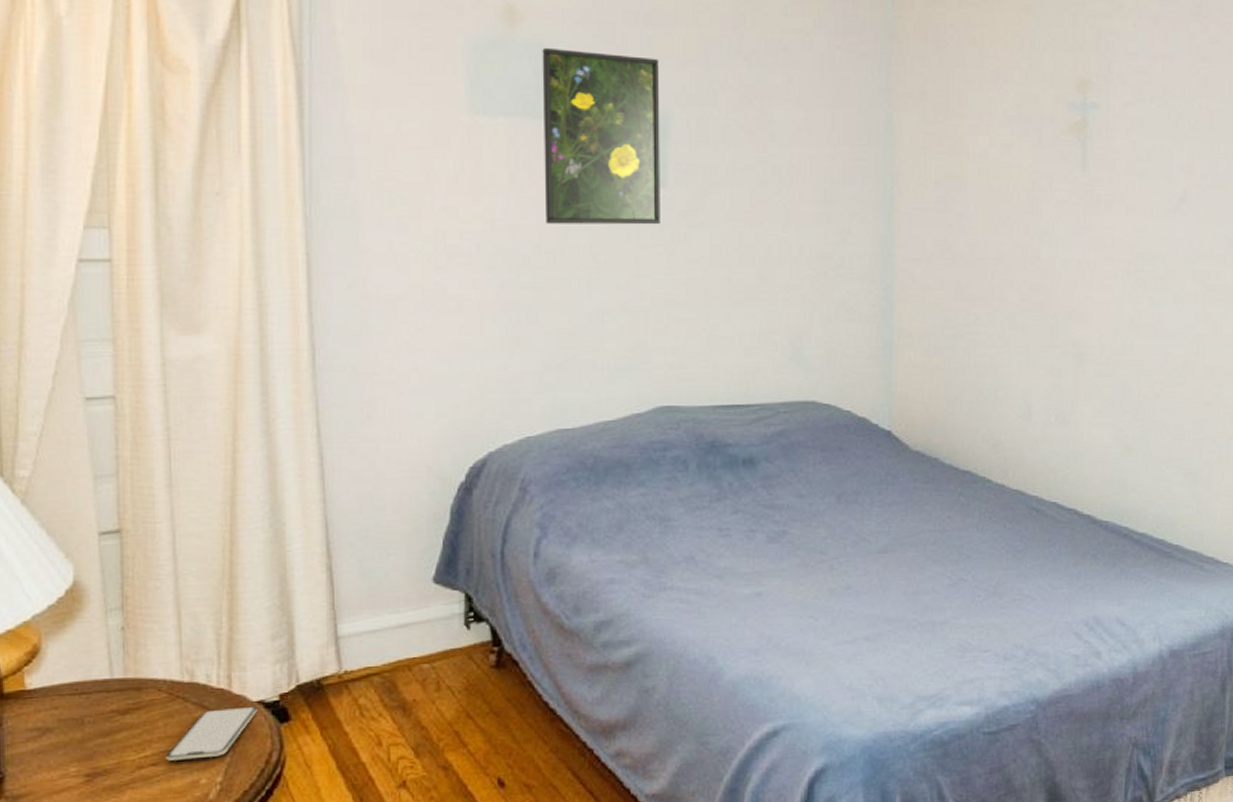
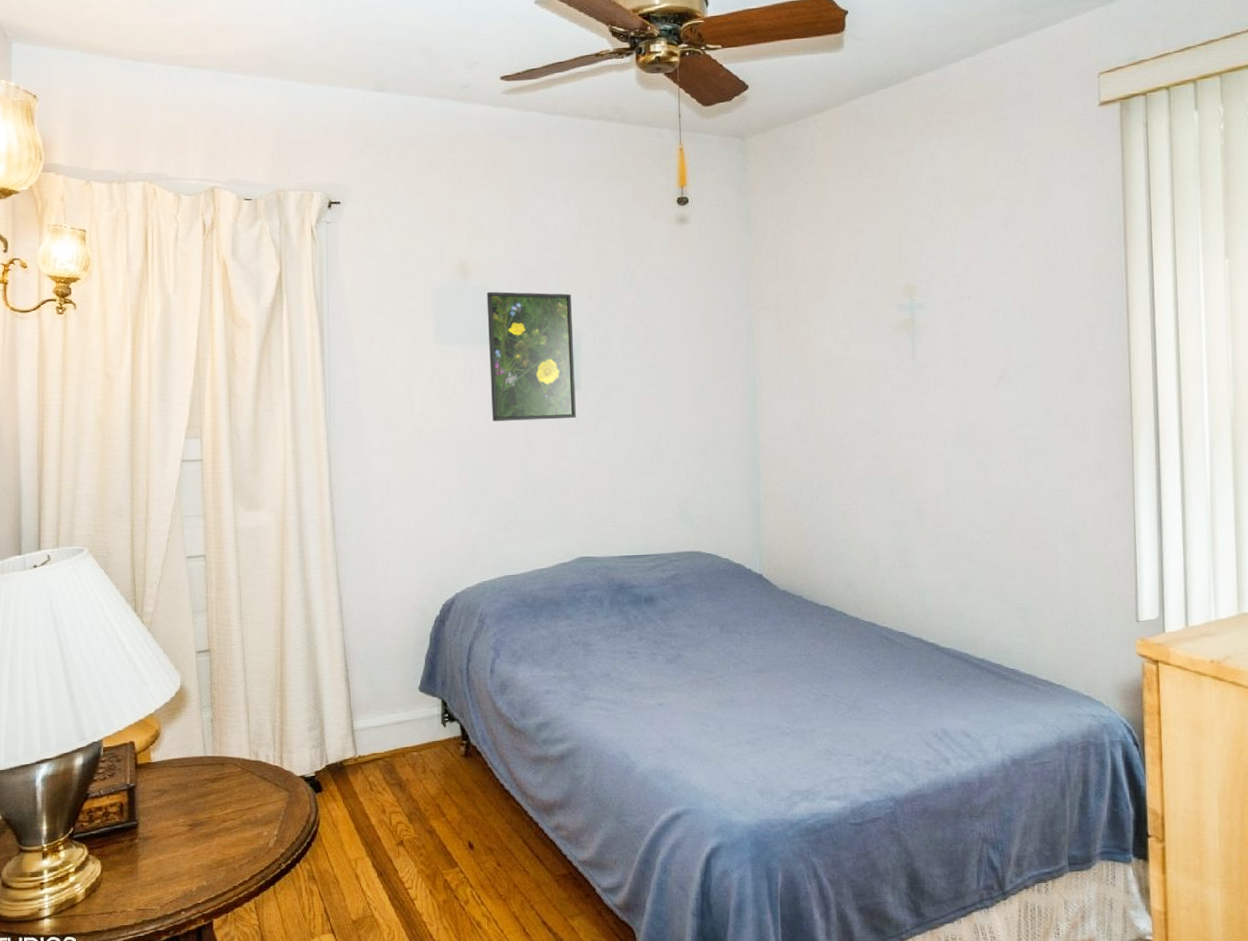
smartphone: present [166,706,258,761] -> none [241,779,301,817]

